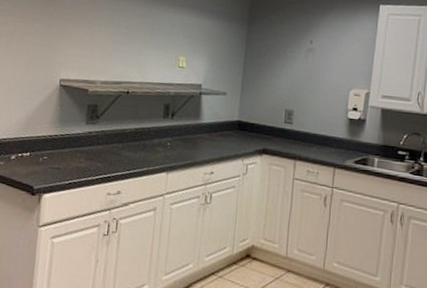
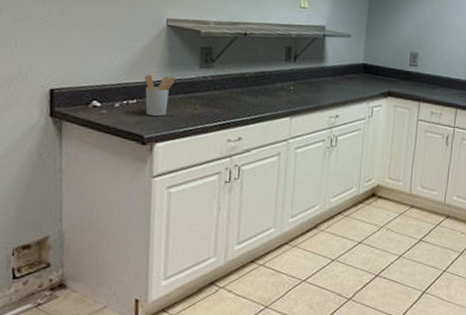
utensil holder: none [37,130,65,169] -> present [144,75,176,116]

